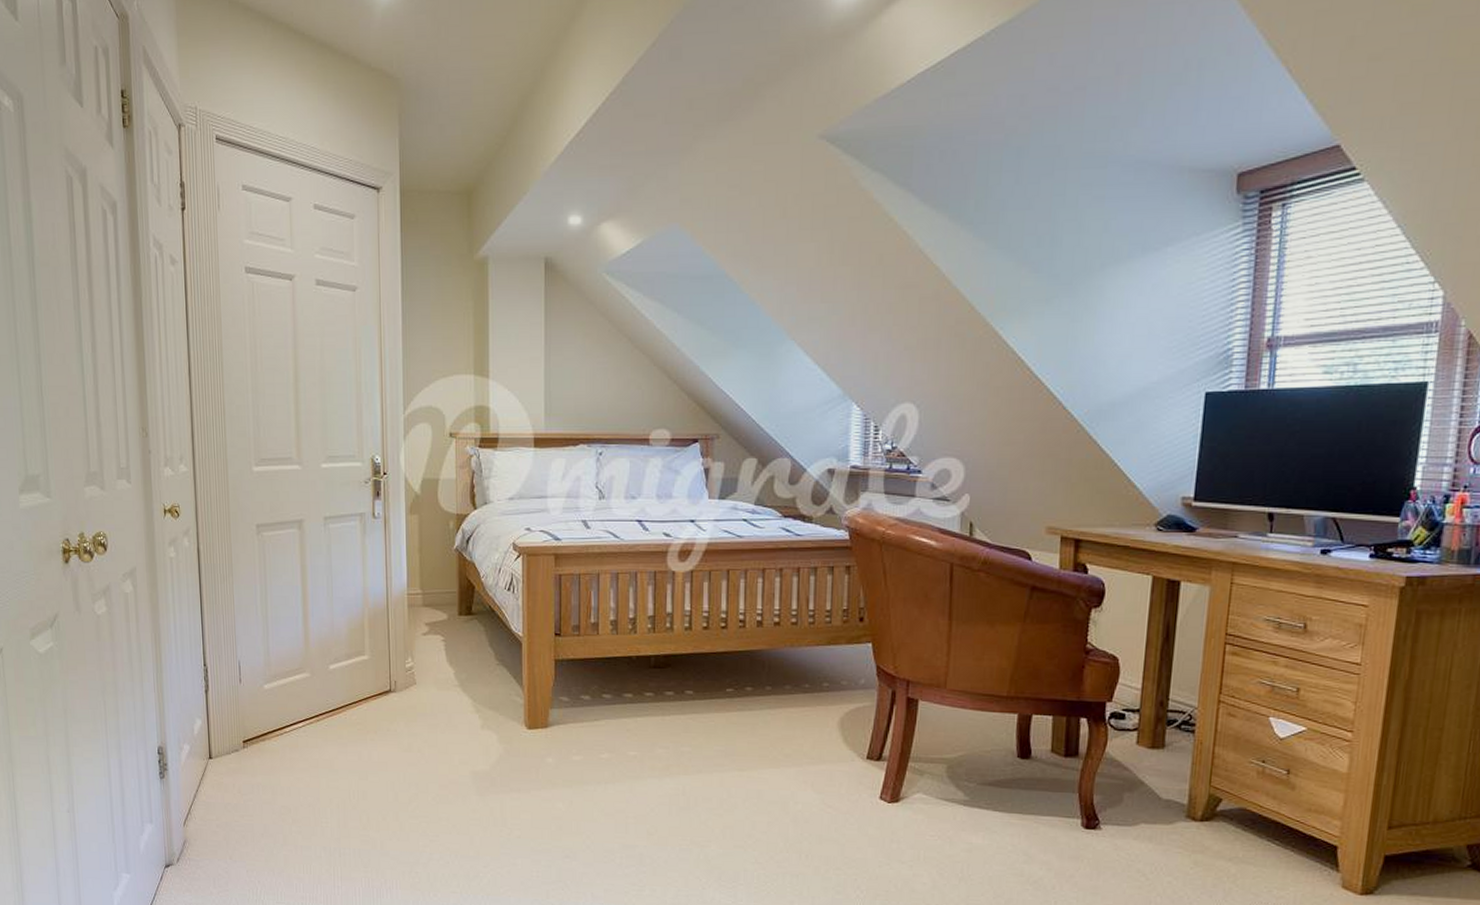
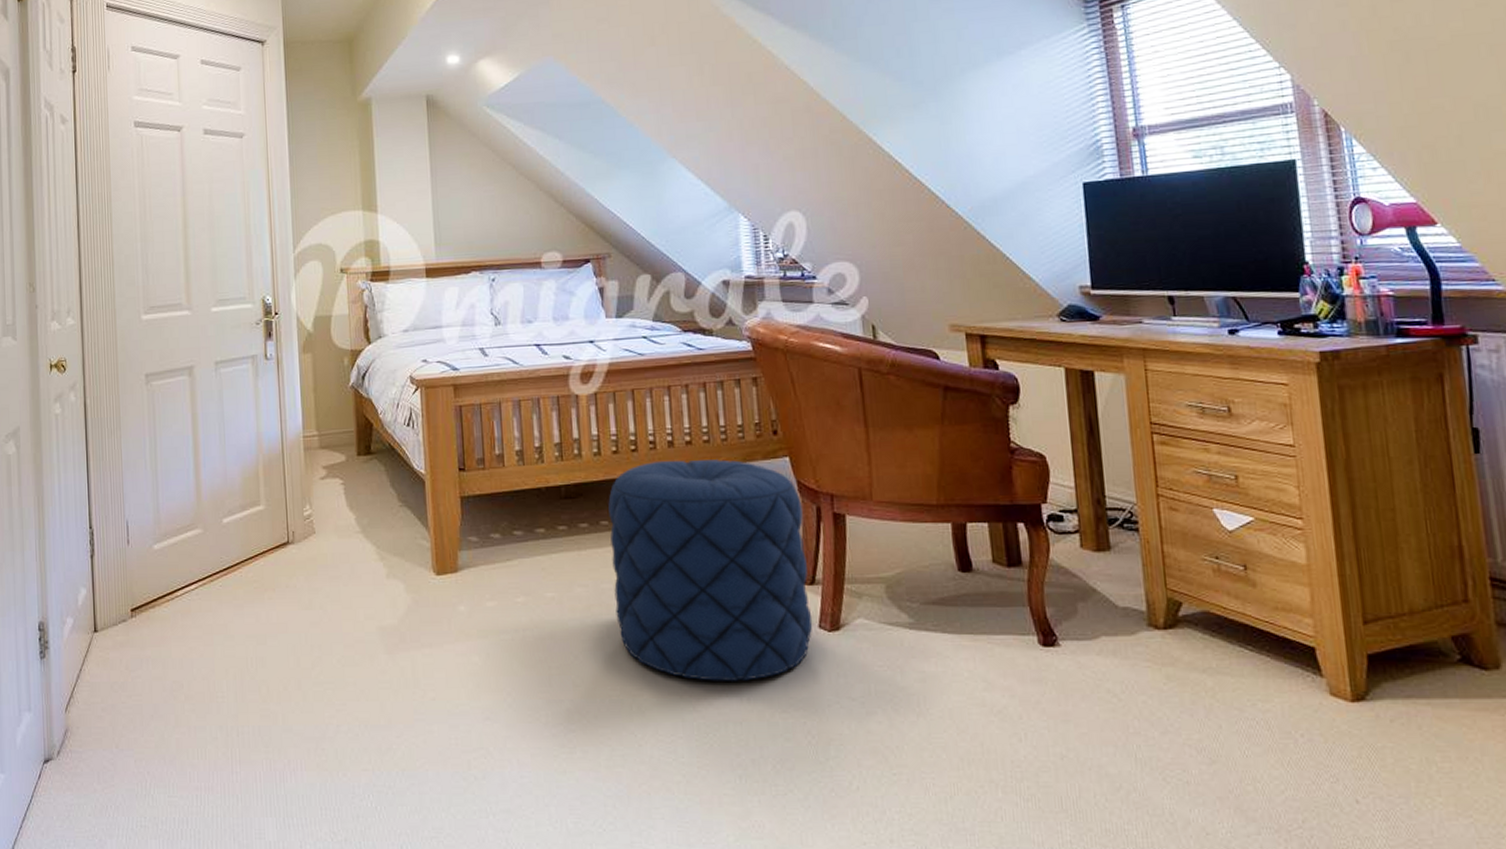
pouf: none [692,638,878,840] -> present [608,459,813,681]

